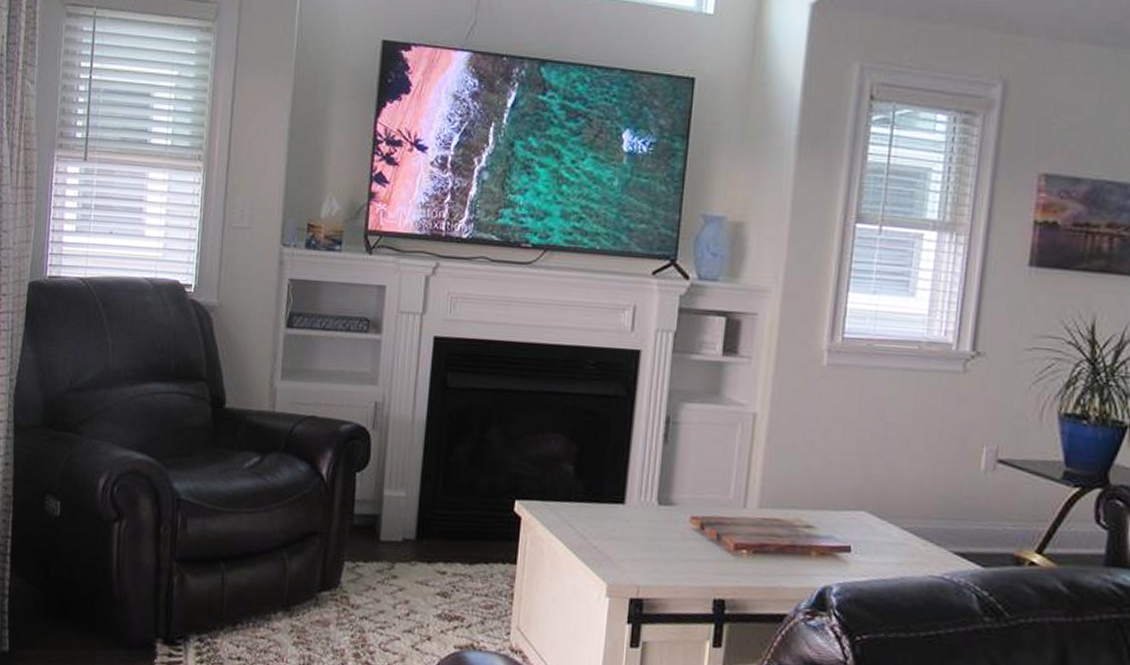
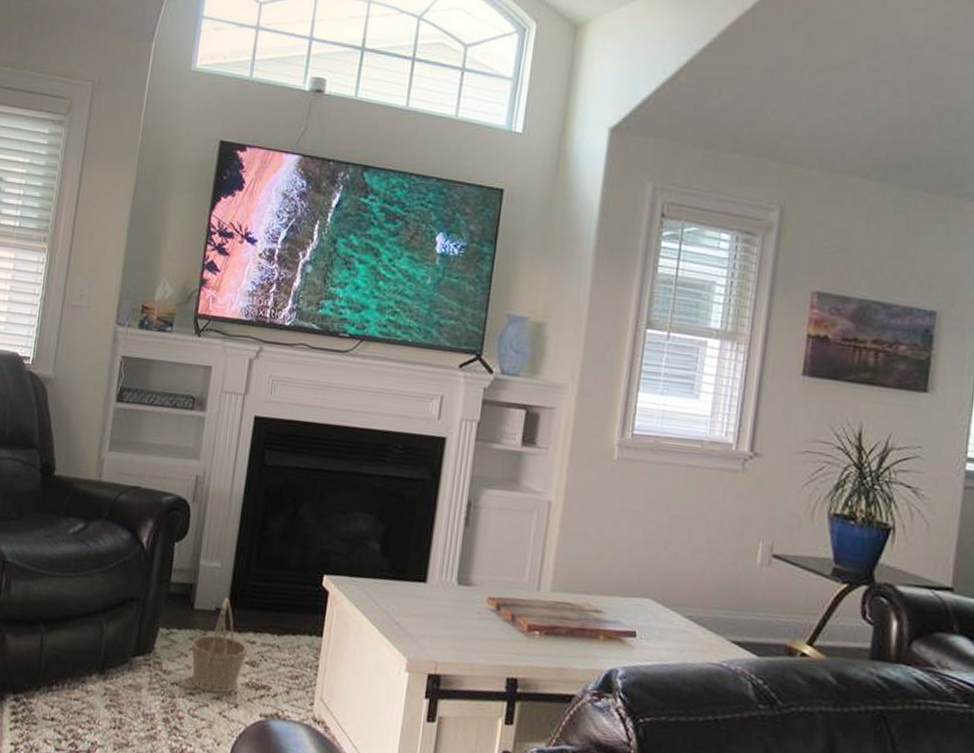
basket: none [378,527,439,626] -> present [190,597,248,693]

